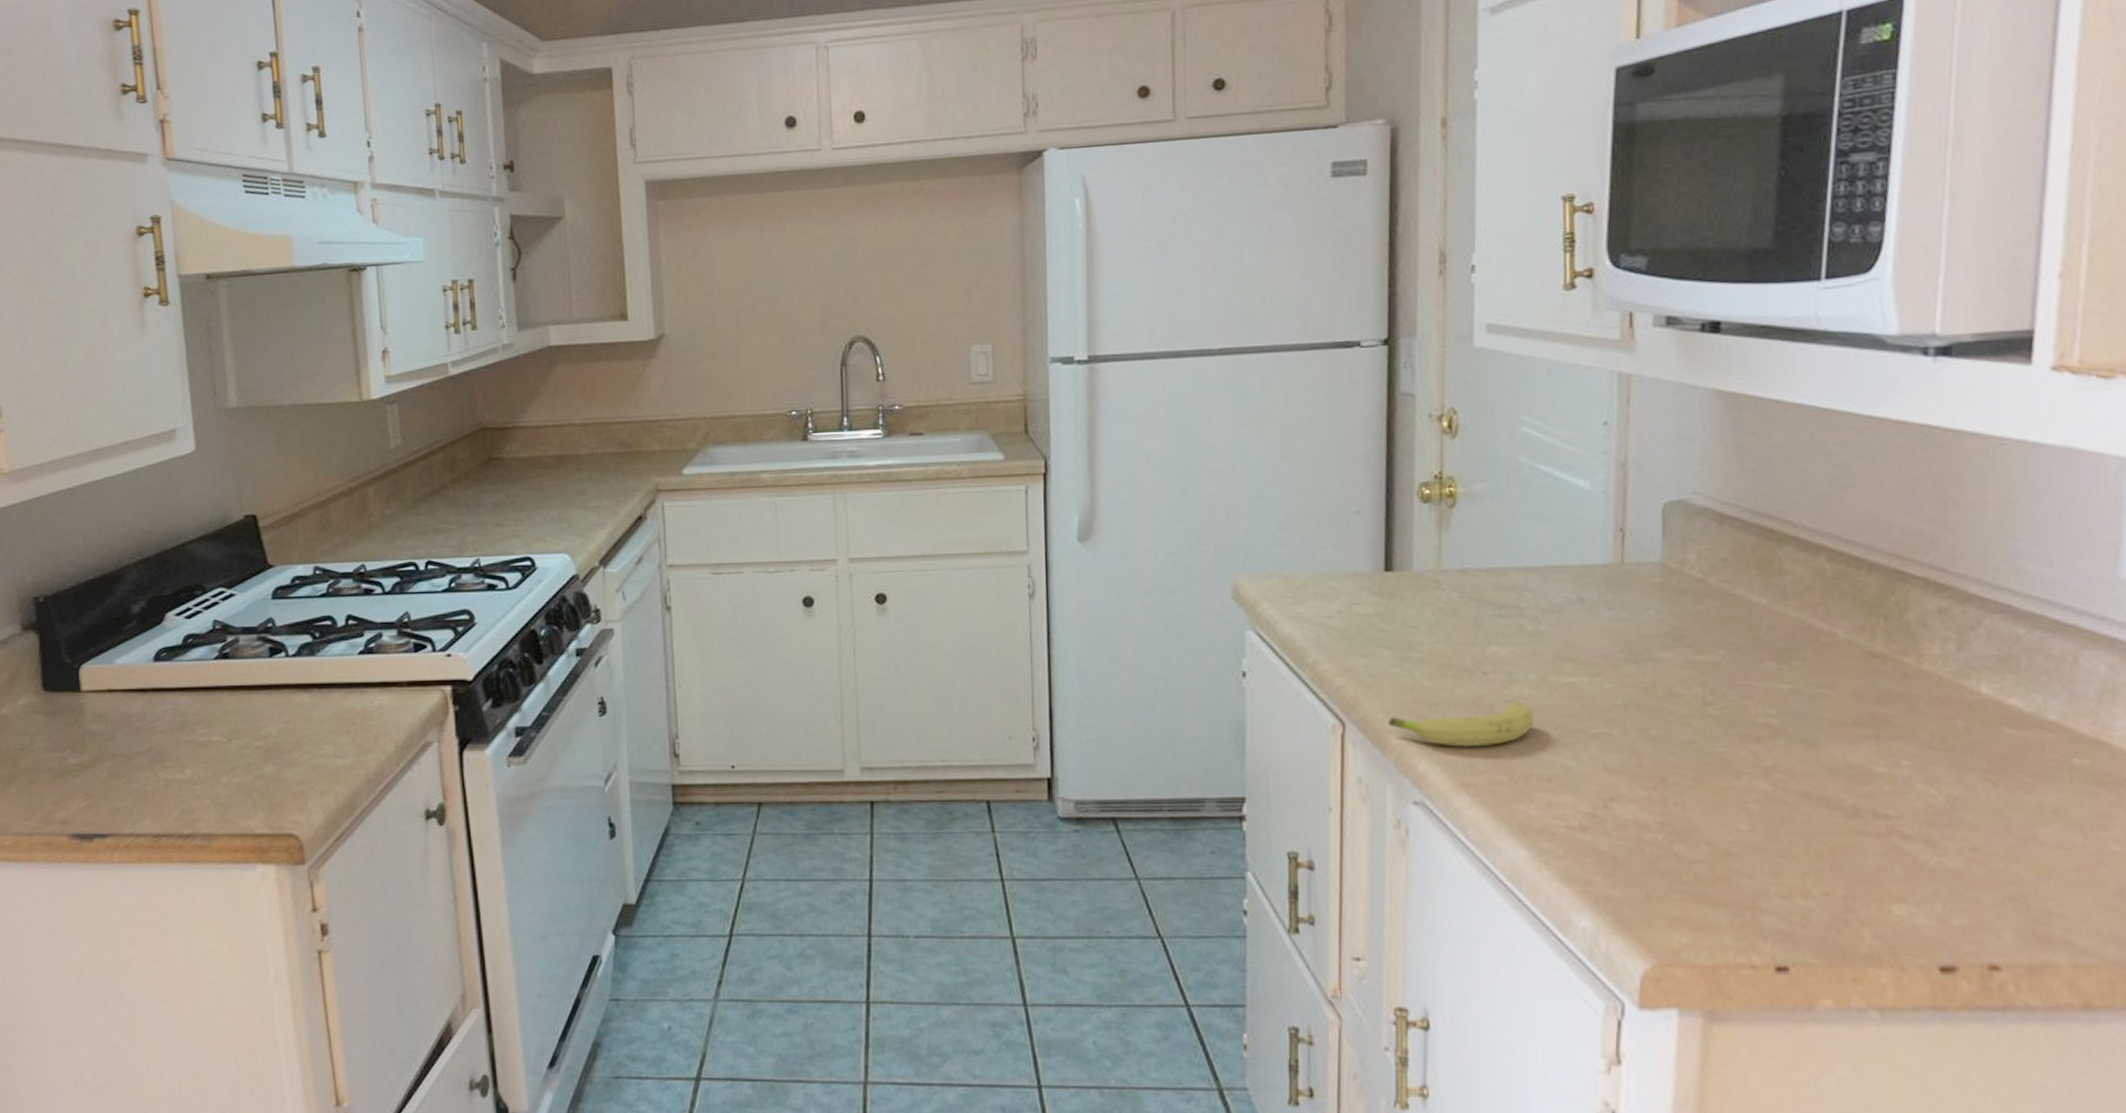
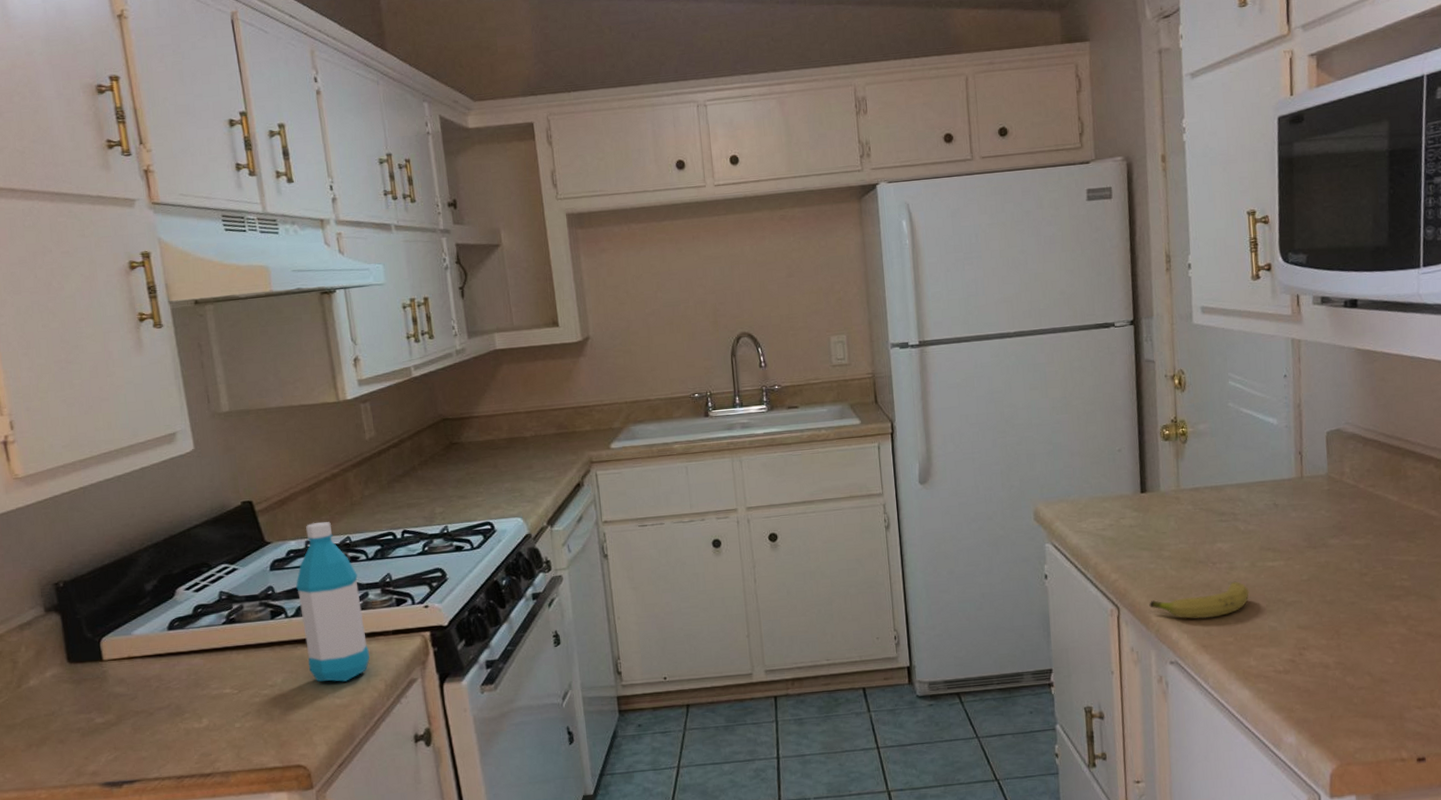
water bottle: none [300,544,380,739] -> present [296,521,370,682]

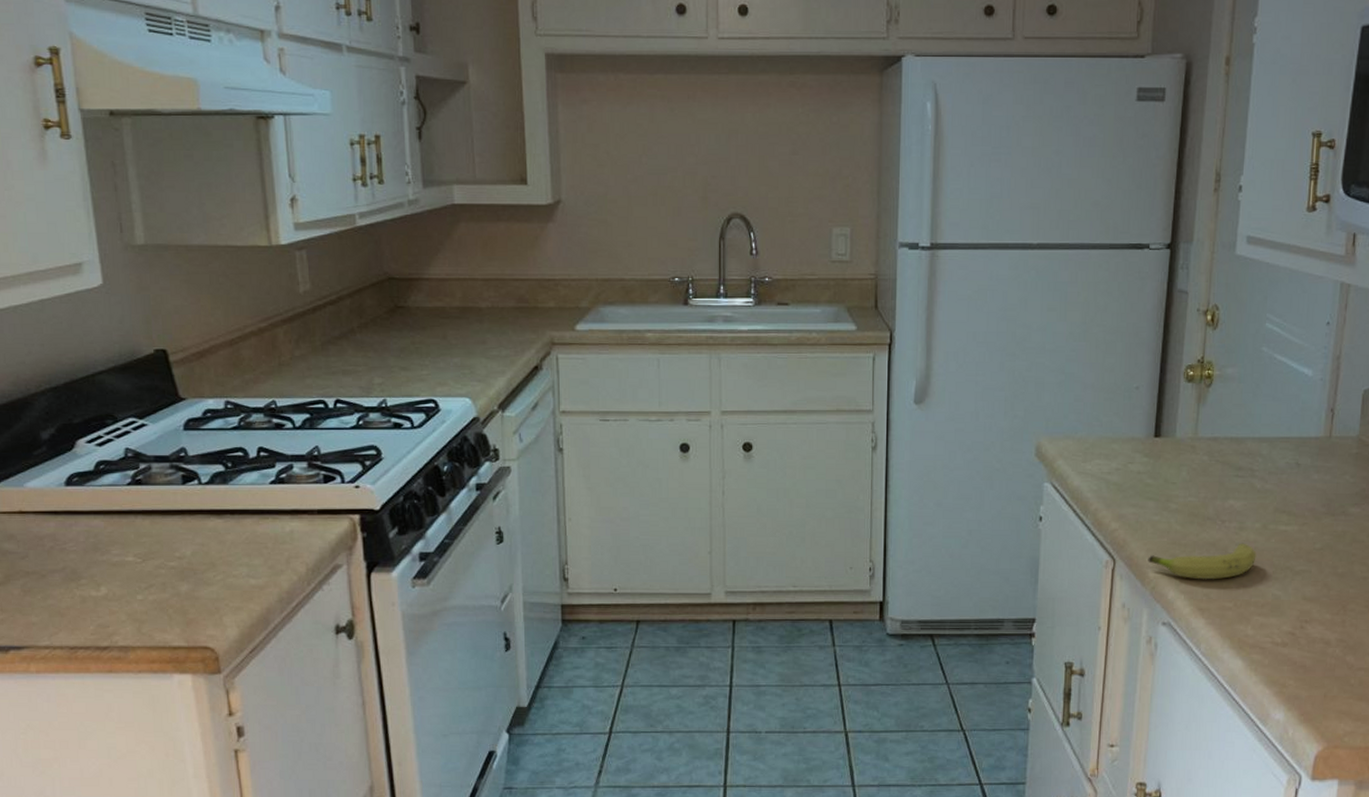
water bottle: present [296,521,370,682] -> none [212,380,292,561]

